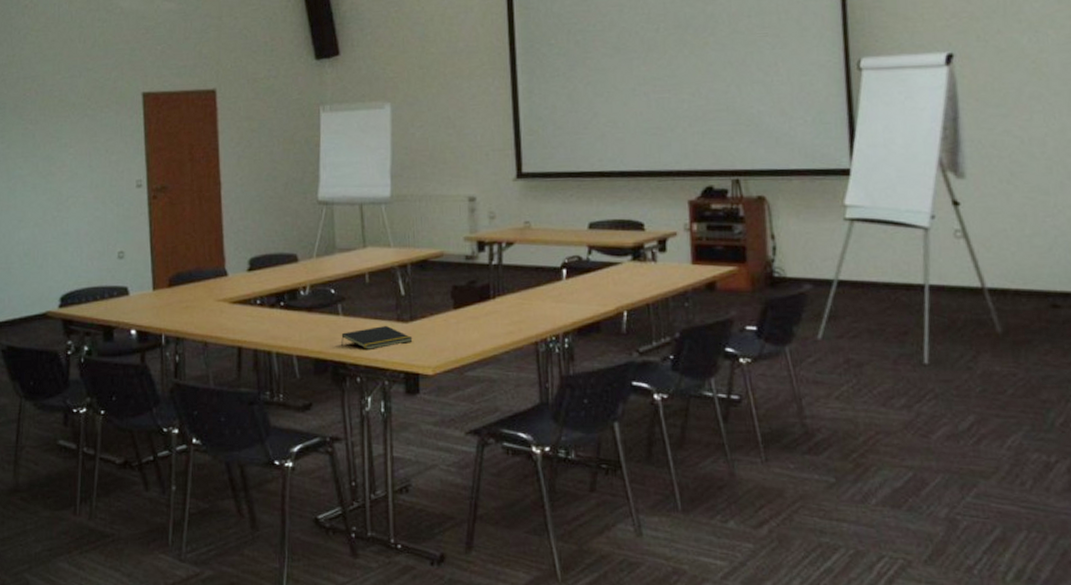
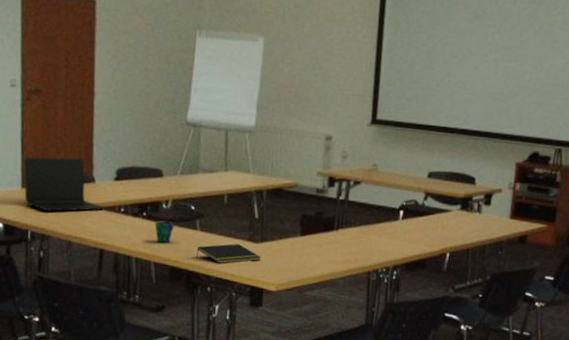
laptop: none [154,252,239,312] -> present [24,157,104,212]
cup: none [294,309,315,334] -> present [155,220,174,244]

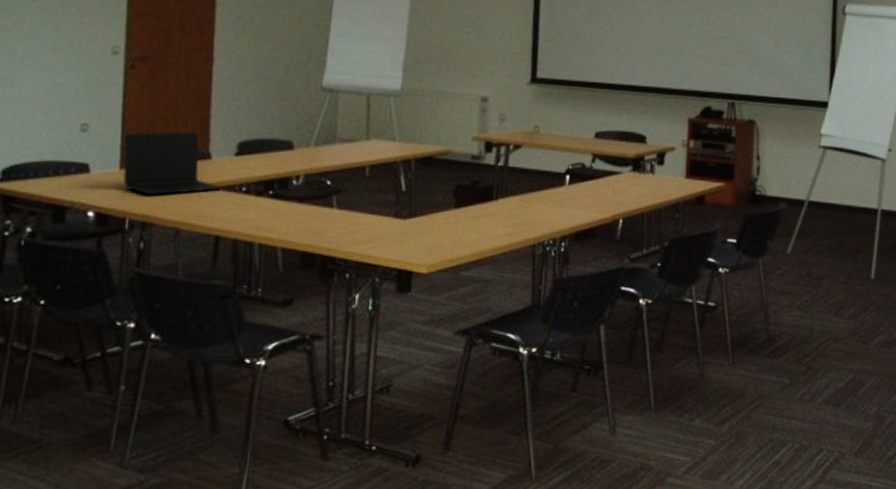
cup: present [155,220,174,244] -> none [283,199,306,226]
notepad: present [196,244,261,264] -> none [332,221,410,245]

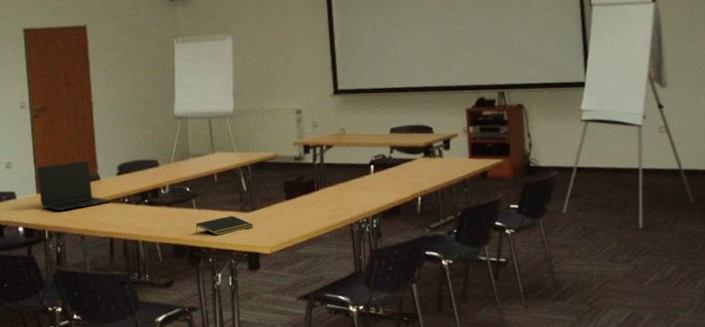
notepad: none [332,221,410,245] -> present [195,216,254,235]

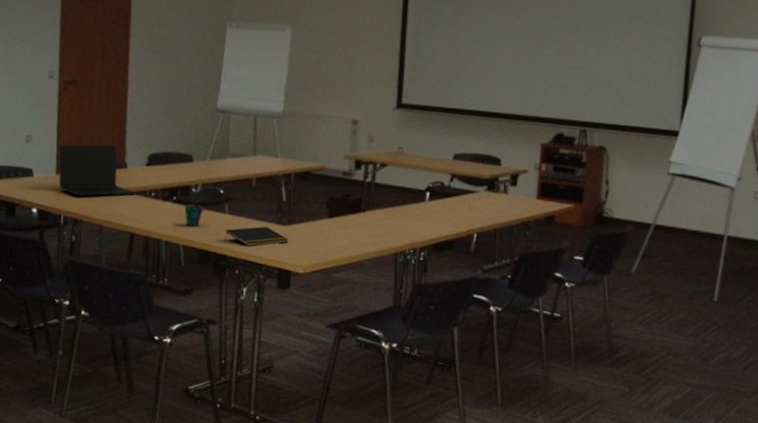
cup: none [156,204,173,225] -> present [184,204,203,227]

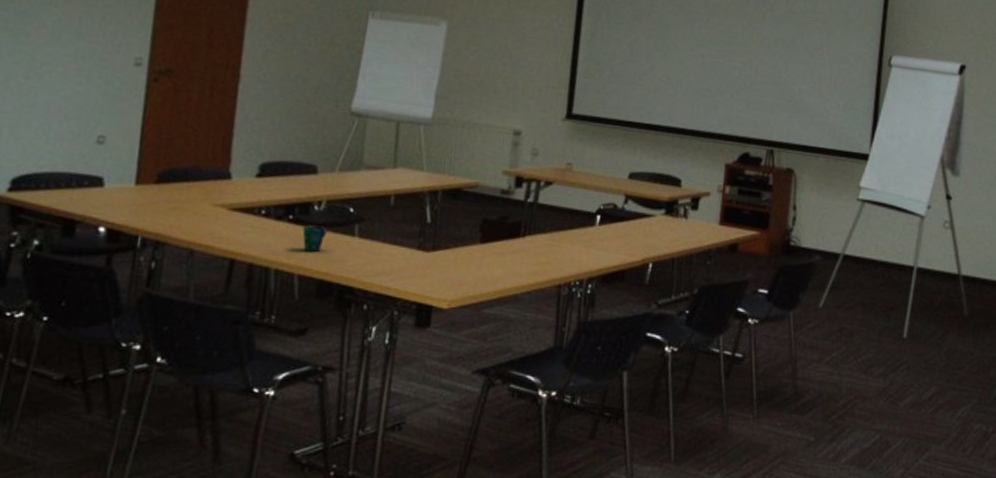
laptop: present [58,144,135,197] -> none [138,148,240,214]
notepad: present [225,226,289,246] -> none [352,252,432,277]

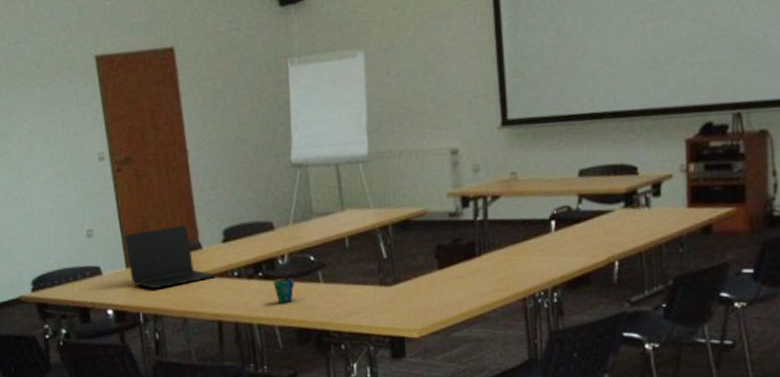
laptop: none [138,148,240,214] -> present [125,225,216,289]

